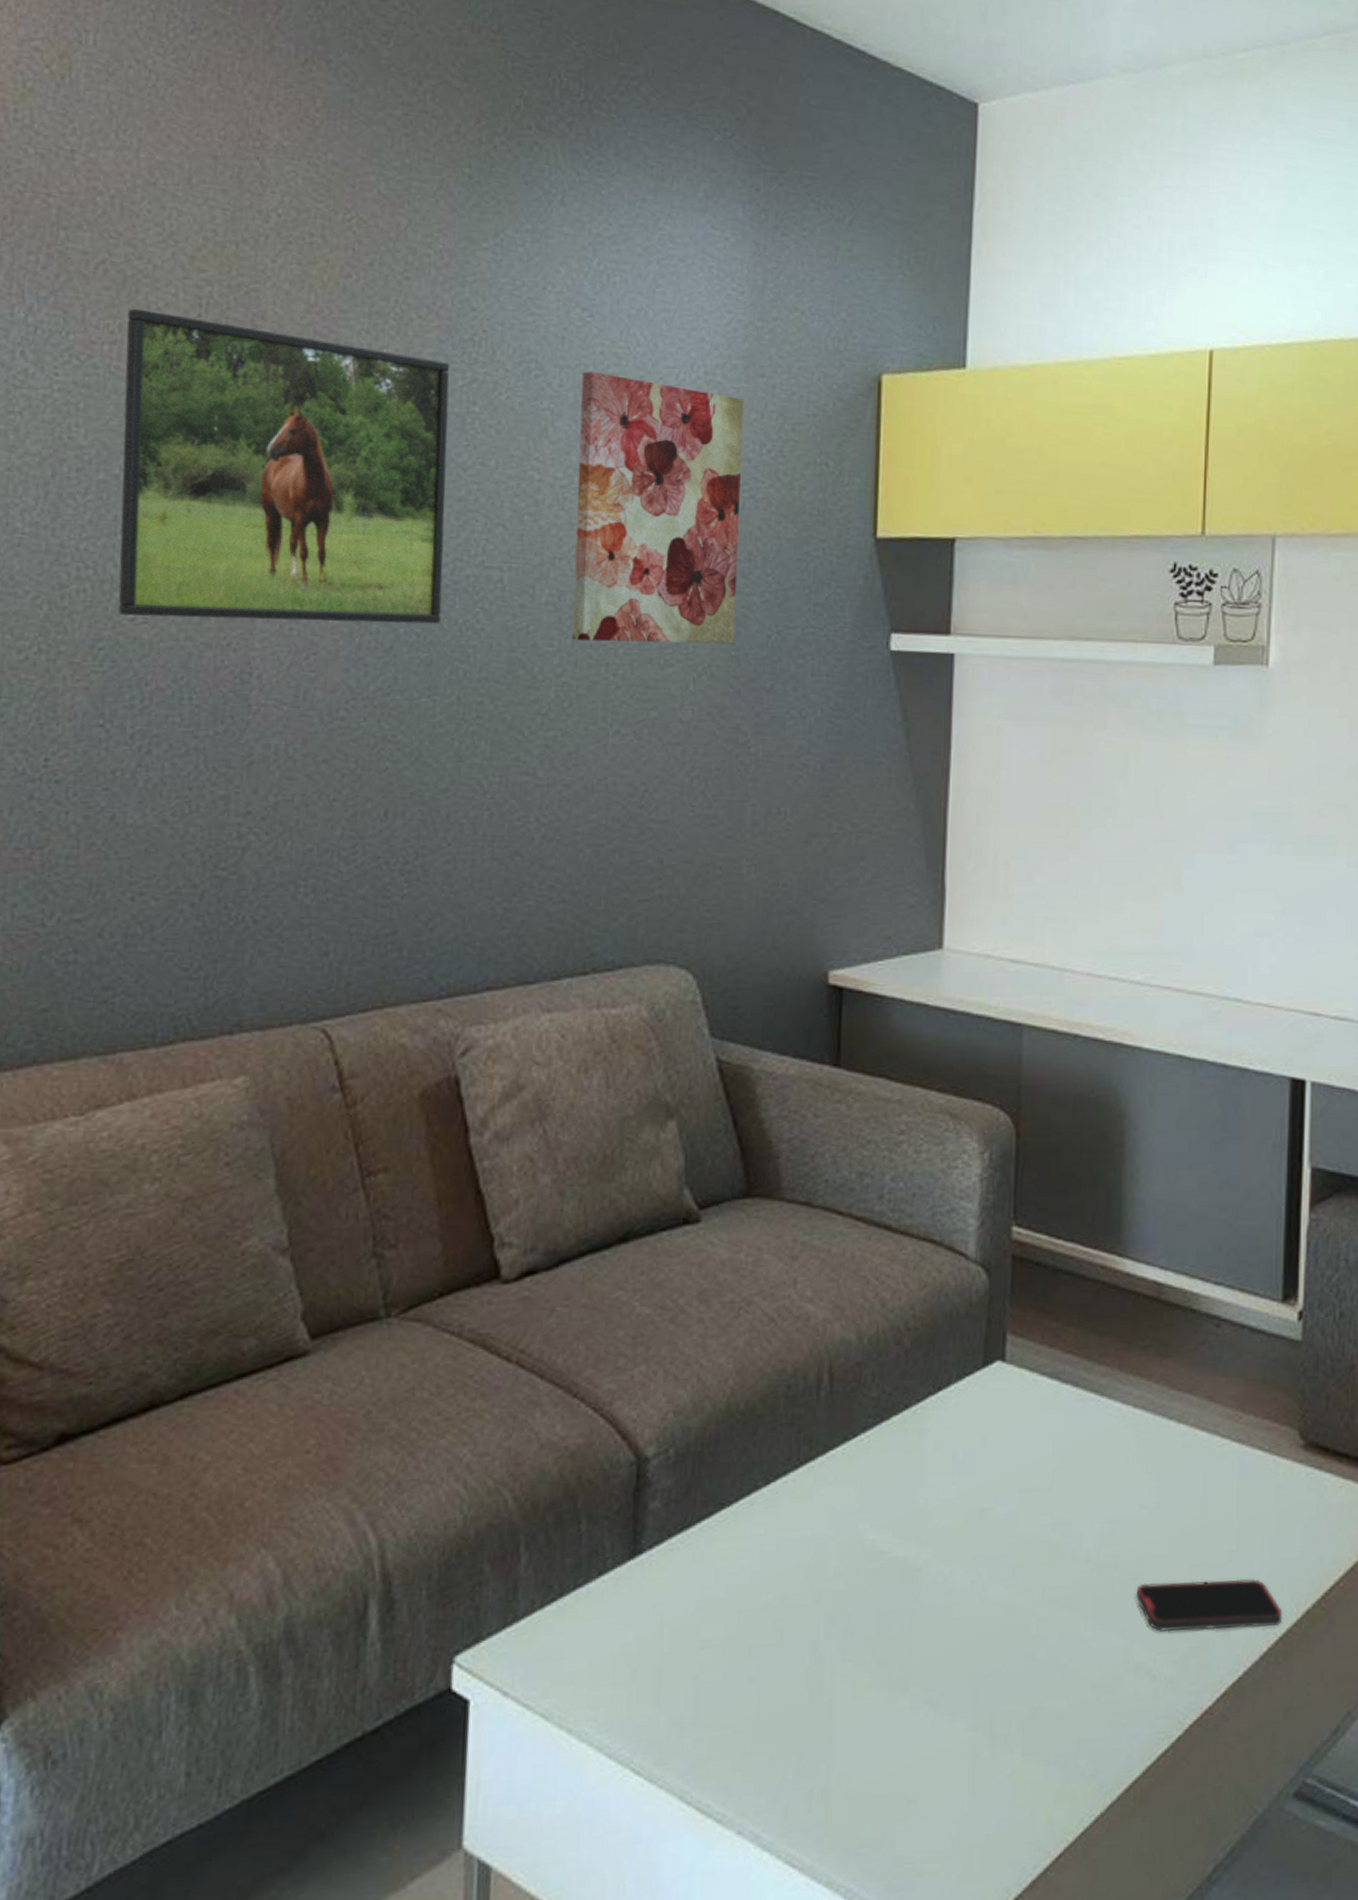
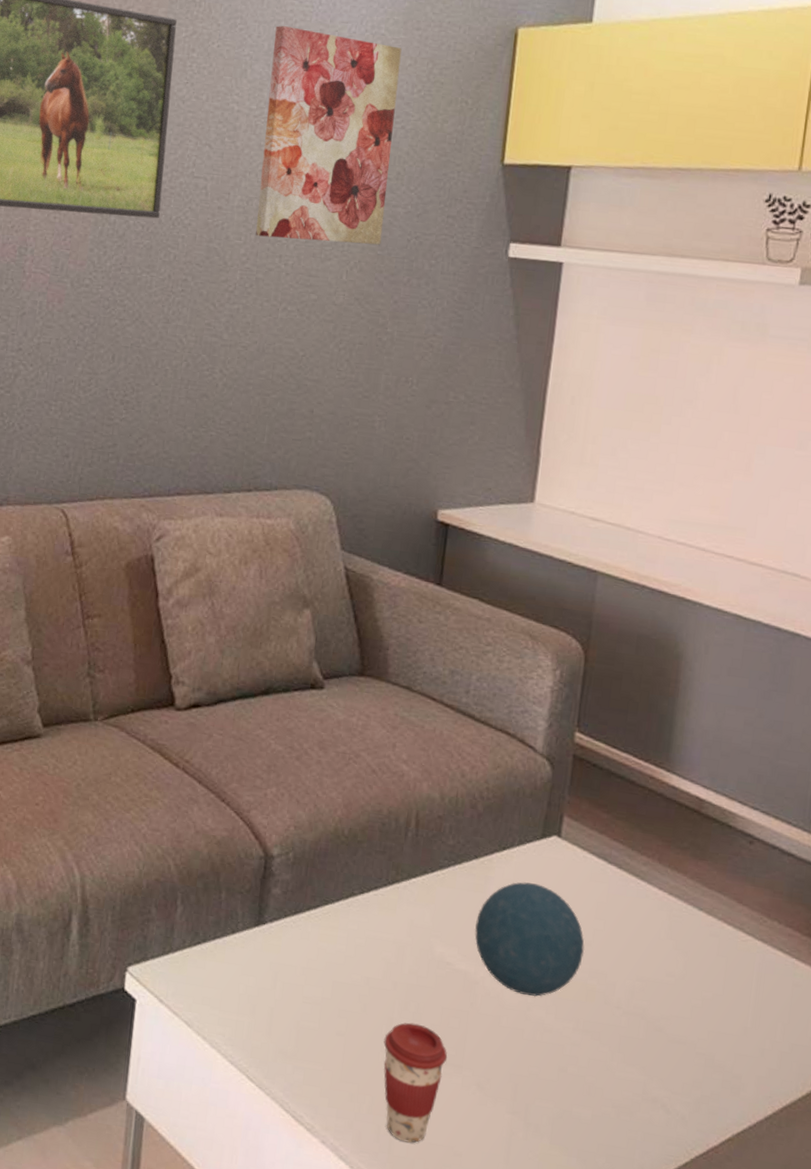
coffee cup: none [809,1641,891,1804] -> present [383,1022,448,1143]
decorative orb: none [912,1426,1043,1572] -> present [475,882,585,997]
smartphone: present [1136,1578,1283,1632] -> none [657,1035,789,1097]

